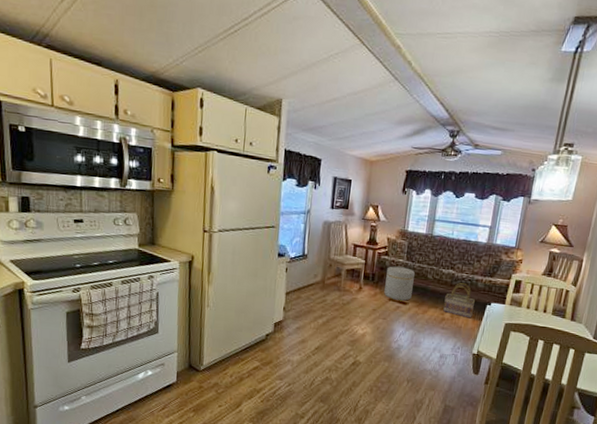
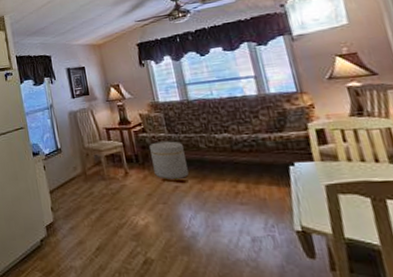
basket: present [443,283,475,319] -> none [229,145,275,187]

